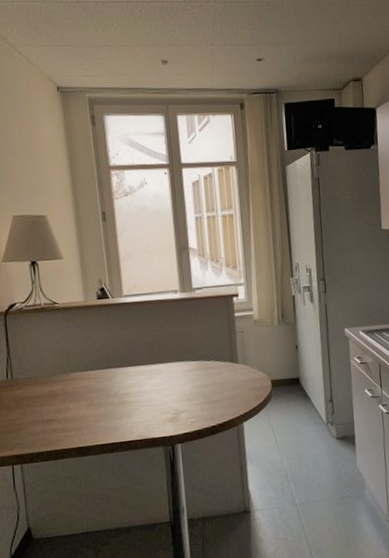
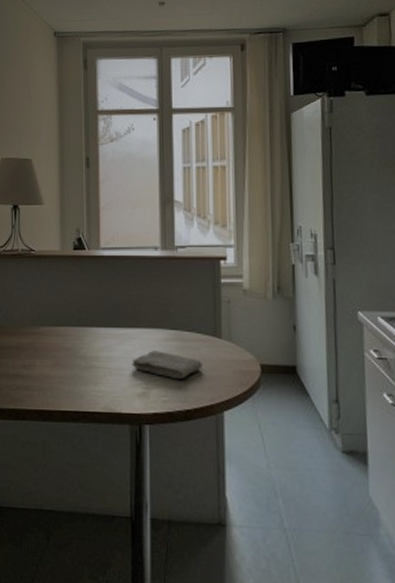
washcloth: none [161,380,224,402] -> present [131,350,203,379]

